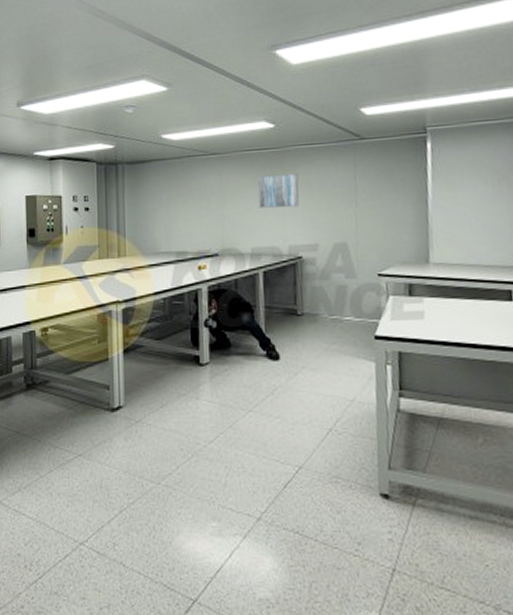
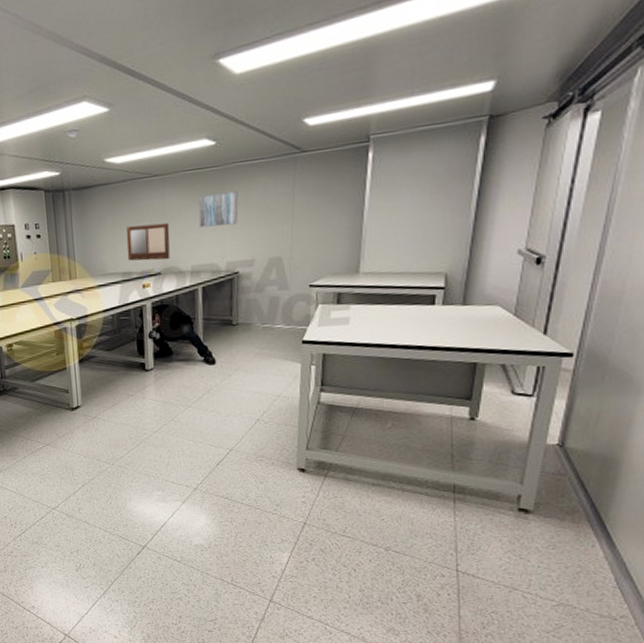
writing board: none [181,201,228,241] -> present [126,222,170,261]

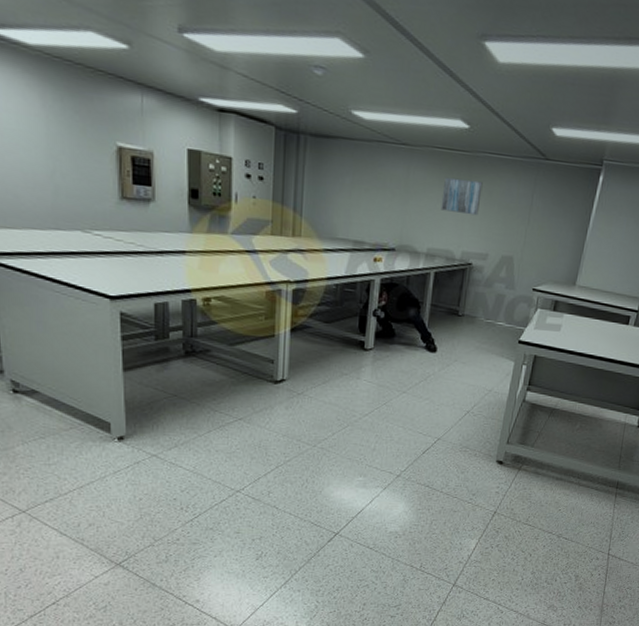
writing board: present [126,222,170,261] -> none [362,192,411,237]

